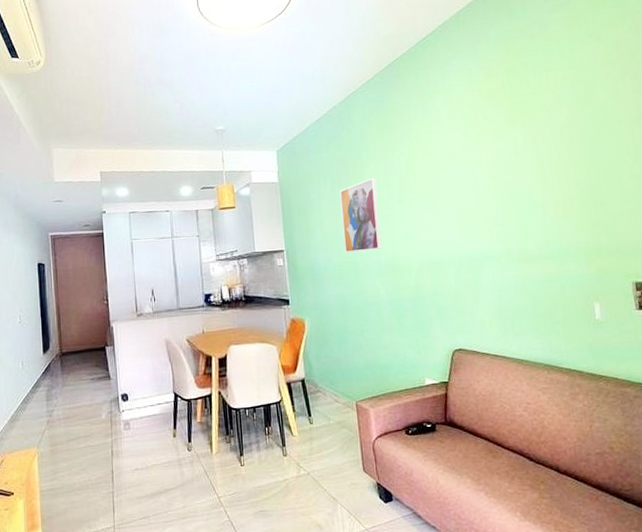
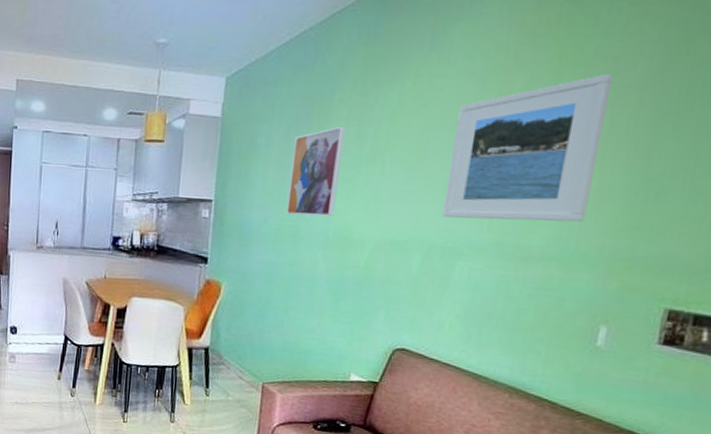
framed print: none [454,119,561,238] -> present [442,74,614,223]

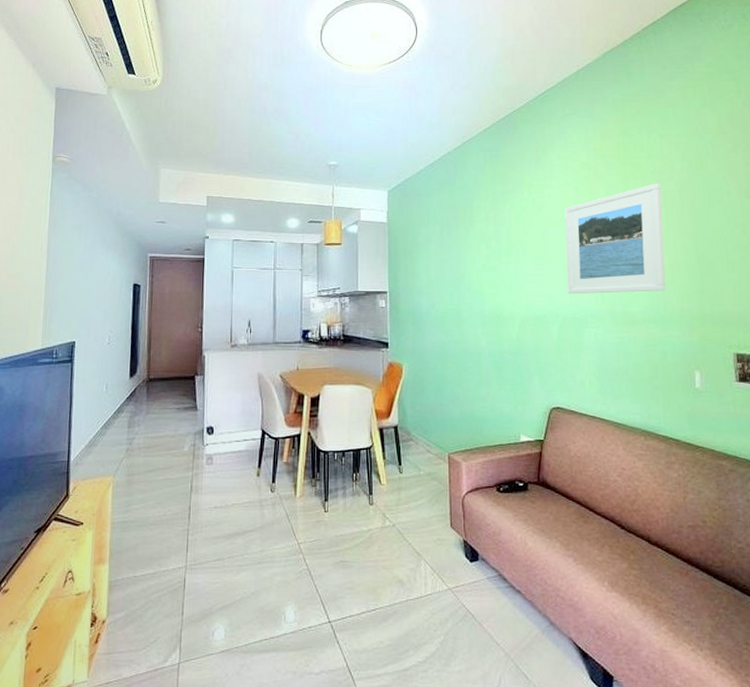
wall art: present [285,126,347,217] -> none [448,226,487,300]

